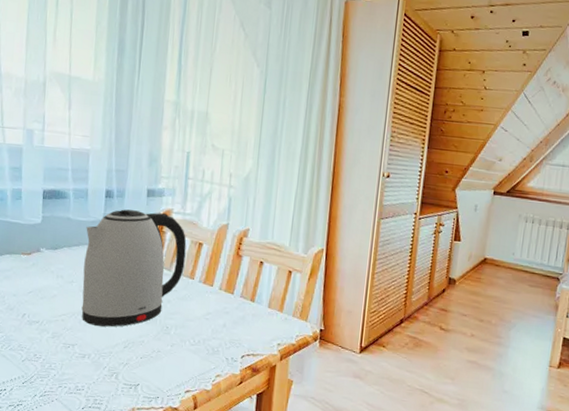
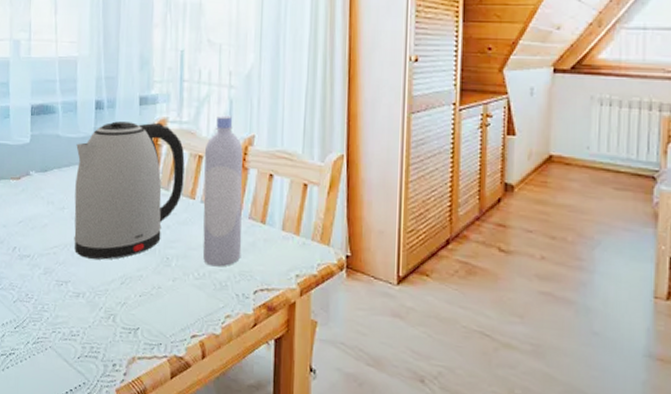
bottle: none [199,210,239,336] -> present [202,115,243,267]

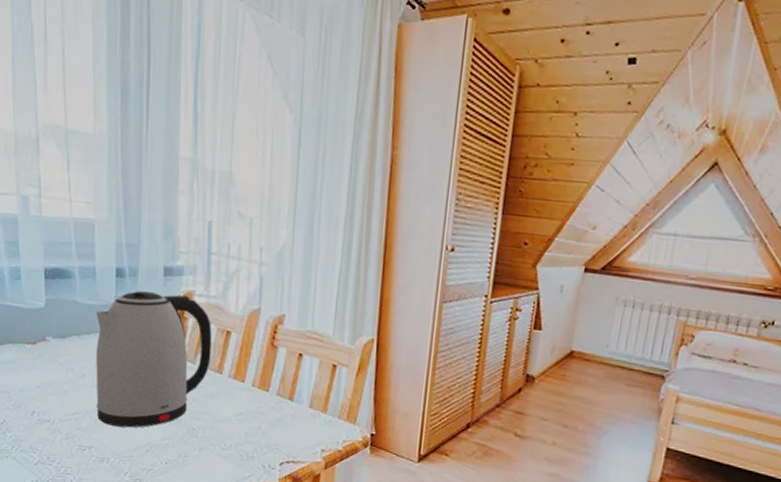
bottle: present [202,115,243,267] -> none [229,291,273,440]

